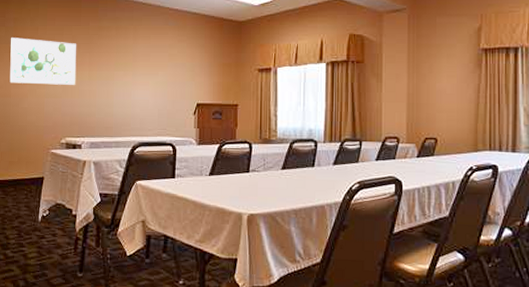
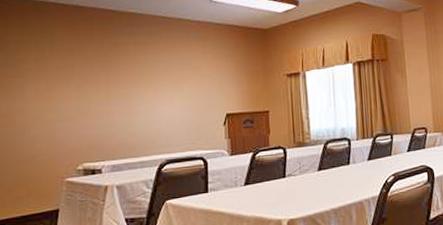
wall art: present [9,38,77,85] -> none [11,61,92,111]

